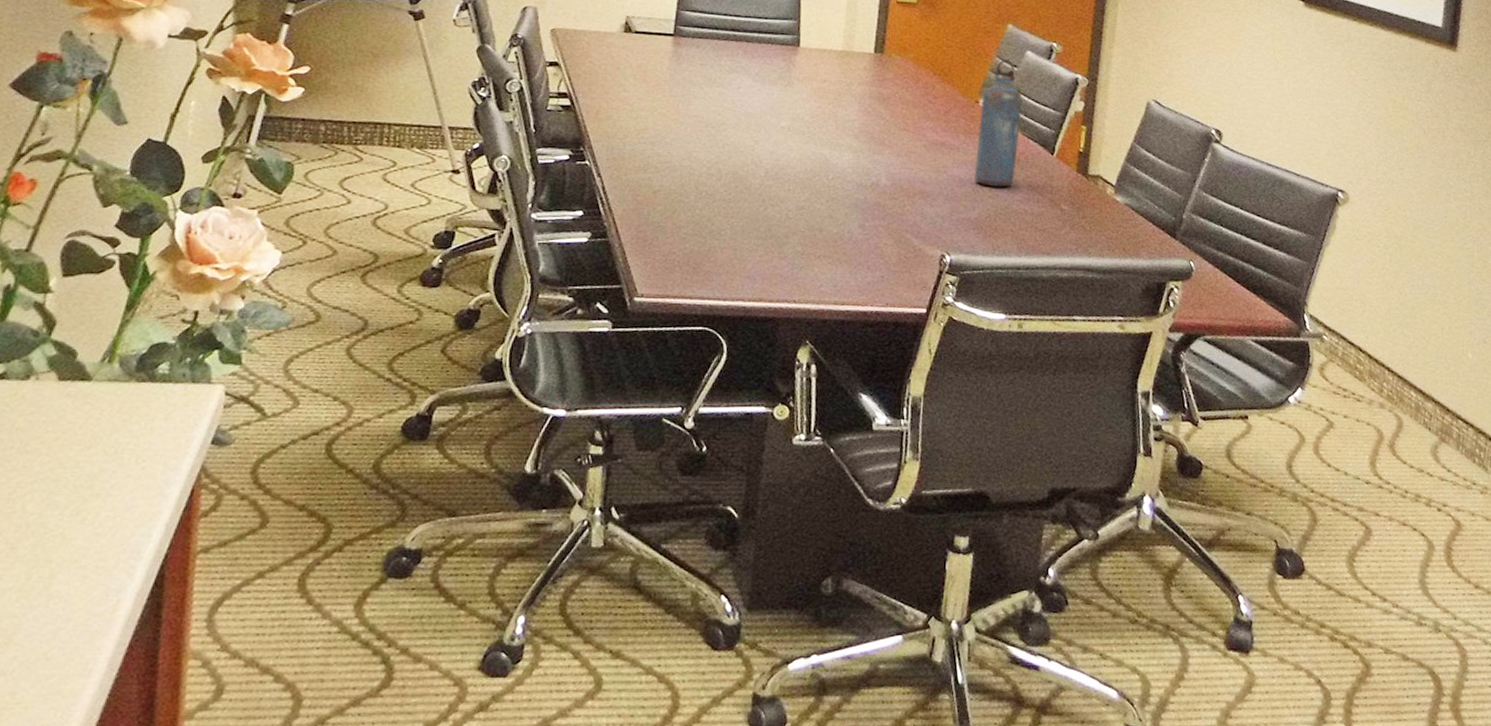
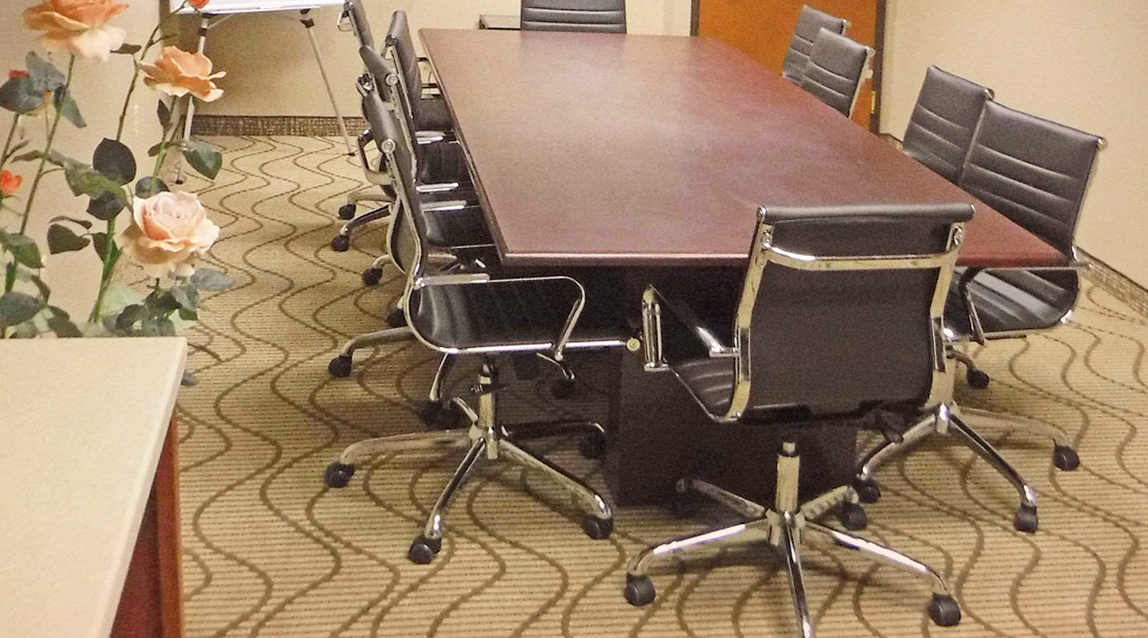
water bottle: present [975,59,1026,187] -> none [782,36,821,148]

